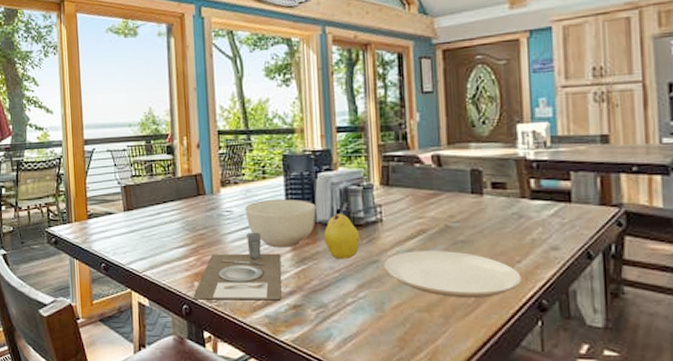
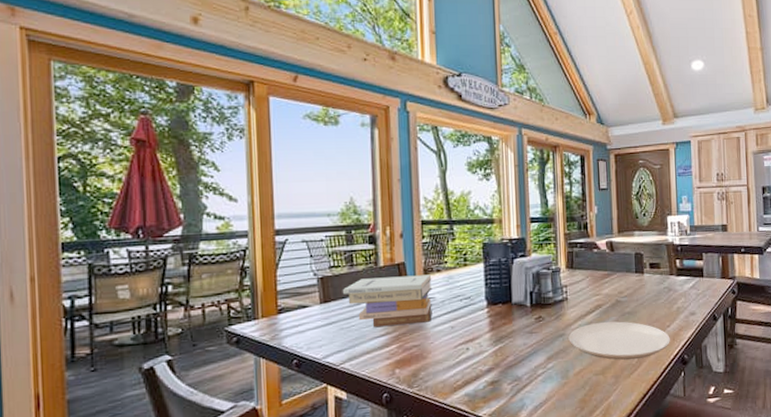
books: none [143,187,230,238] -> present [342,274,432,328]
place setting: present [193,232,282,300] -> none [394,316,481,387]
bowl: present [245,198,316,248] -> none [447,283,512,330]
fruit: present [323,214,360,260] -> none [518,295,549,336]

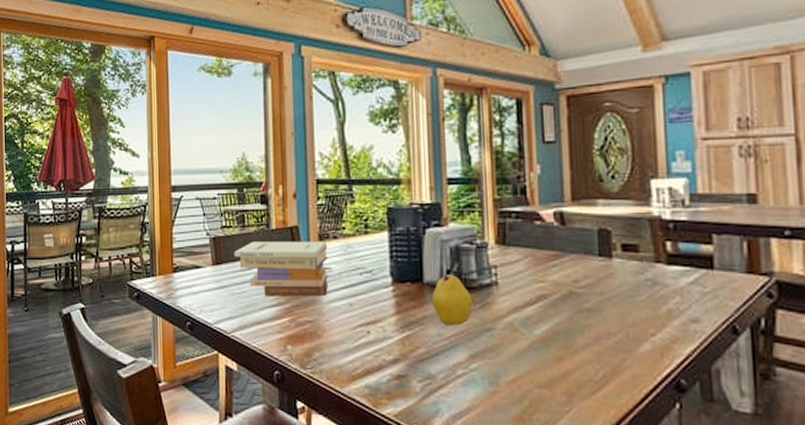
fruit: none [518,295,549,336] -> present [431,275,473,326]
plate: present [568,321,670,360] -> none [499,318,656,374]

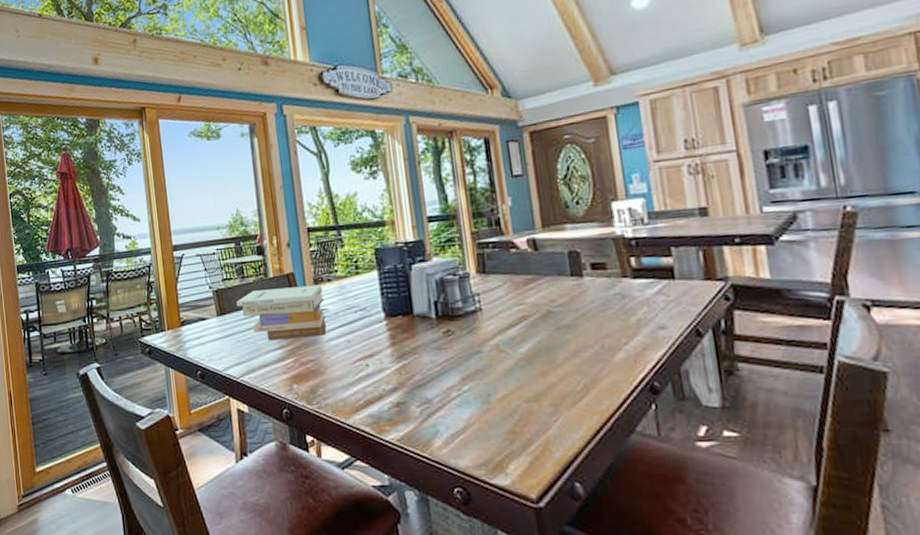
fruit: present [431,275,473,326] -> none [422,305,461,353]

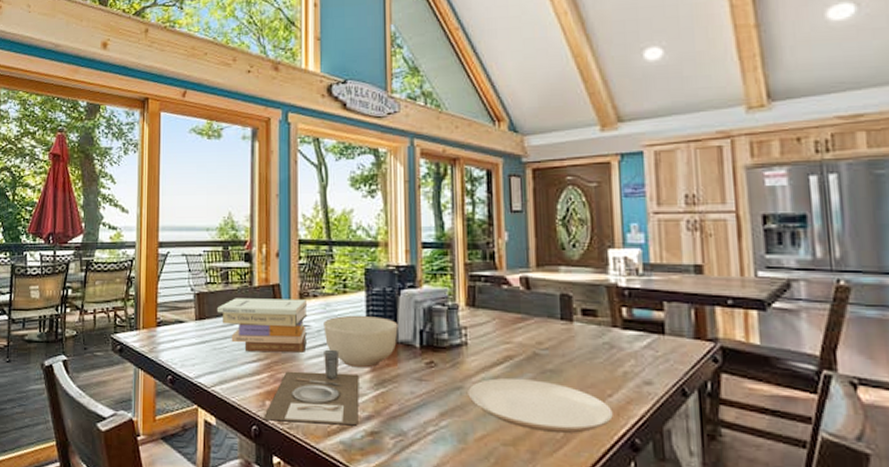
place setting: none [293,329,384,403] -> present [264,349,359,425]
bowl: none [340,293,414,344] -> present [323,315,398,368]
plate: none [486,336,631,385] -> present [468,378,613,433]

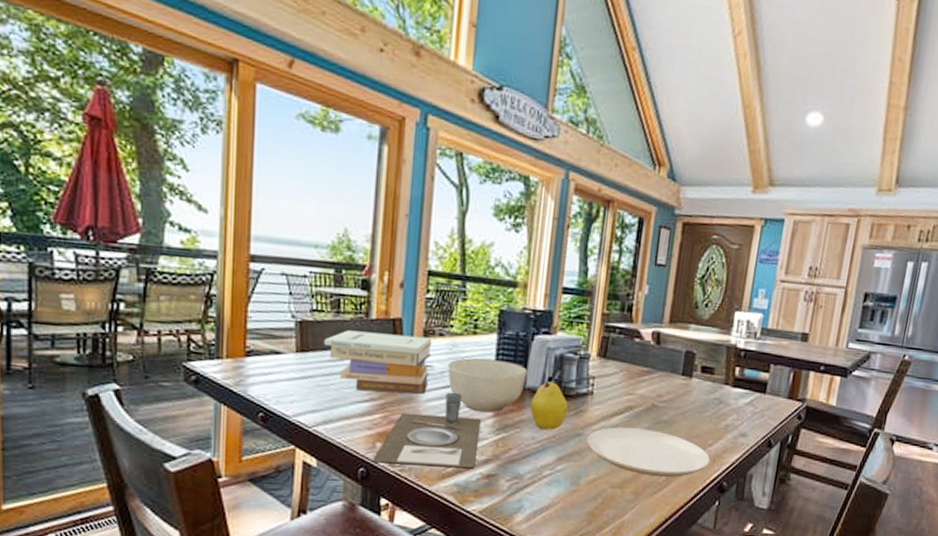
fruit: none [405,334,443,384] -> present [530,381,568,431]

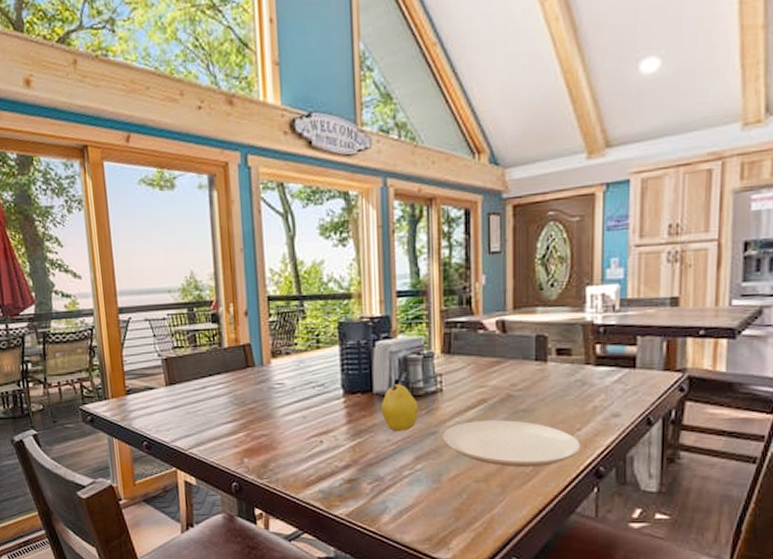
books: present [323,330,432,394] -> none [186,357,282,413]
place setting: present [373,392,481,468] -> none [243,405,336,477]
bowl: present [448,358,528,413] -> none [298,369,374,421]

